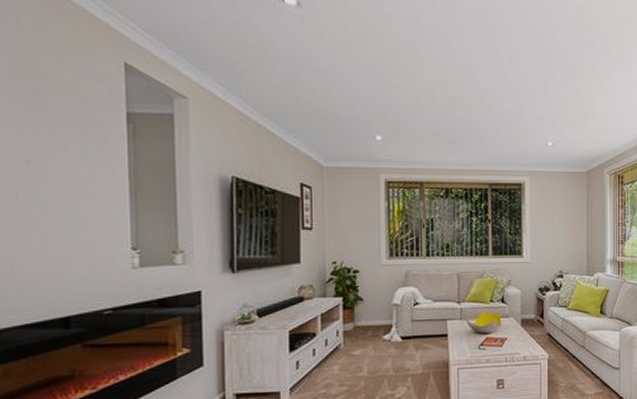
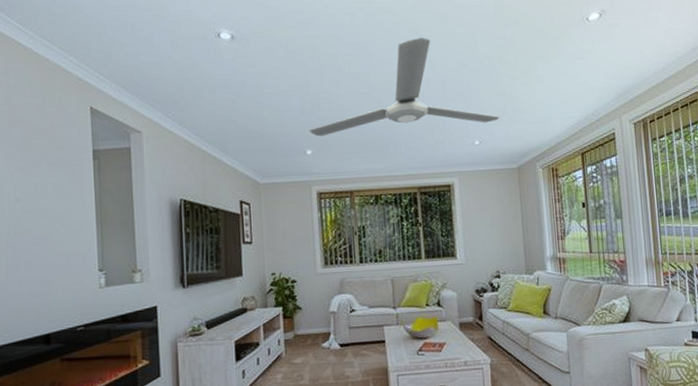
ceiling fan: none [379,30,573,125] -> present [309,37,500,137]

